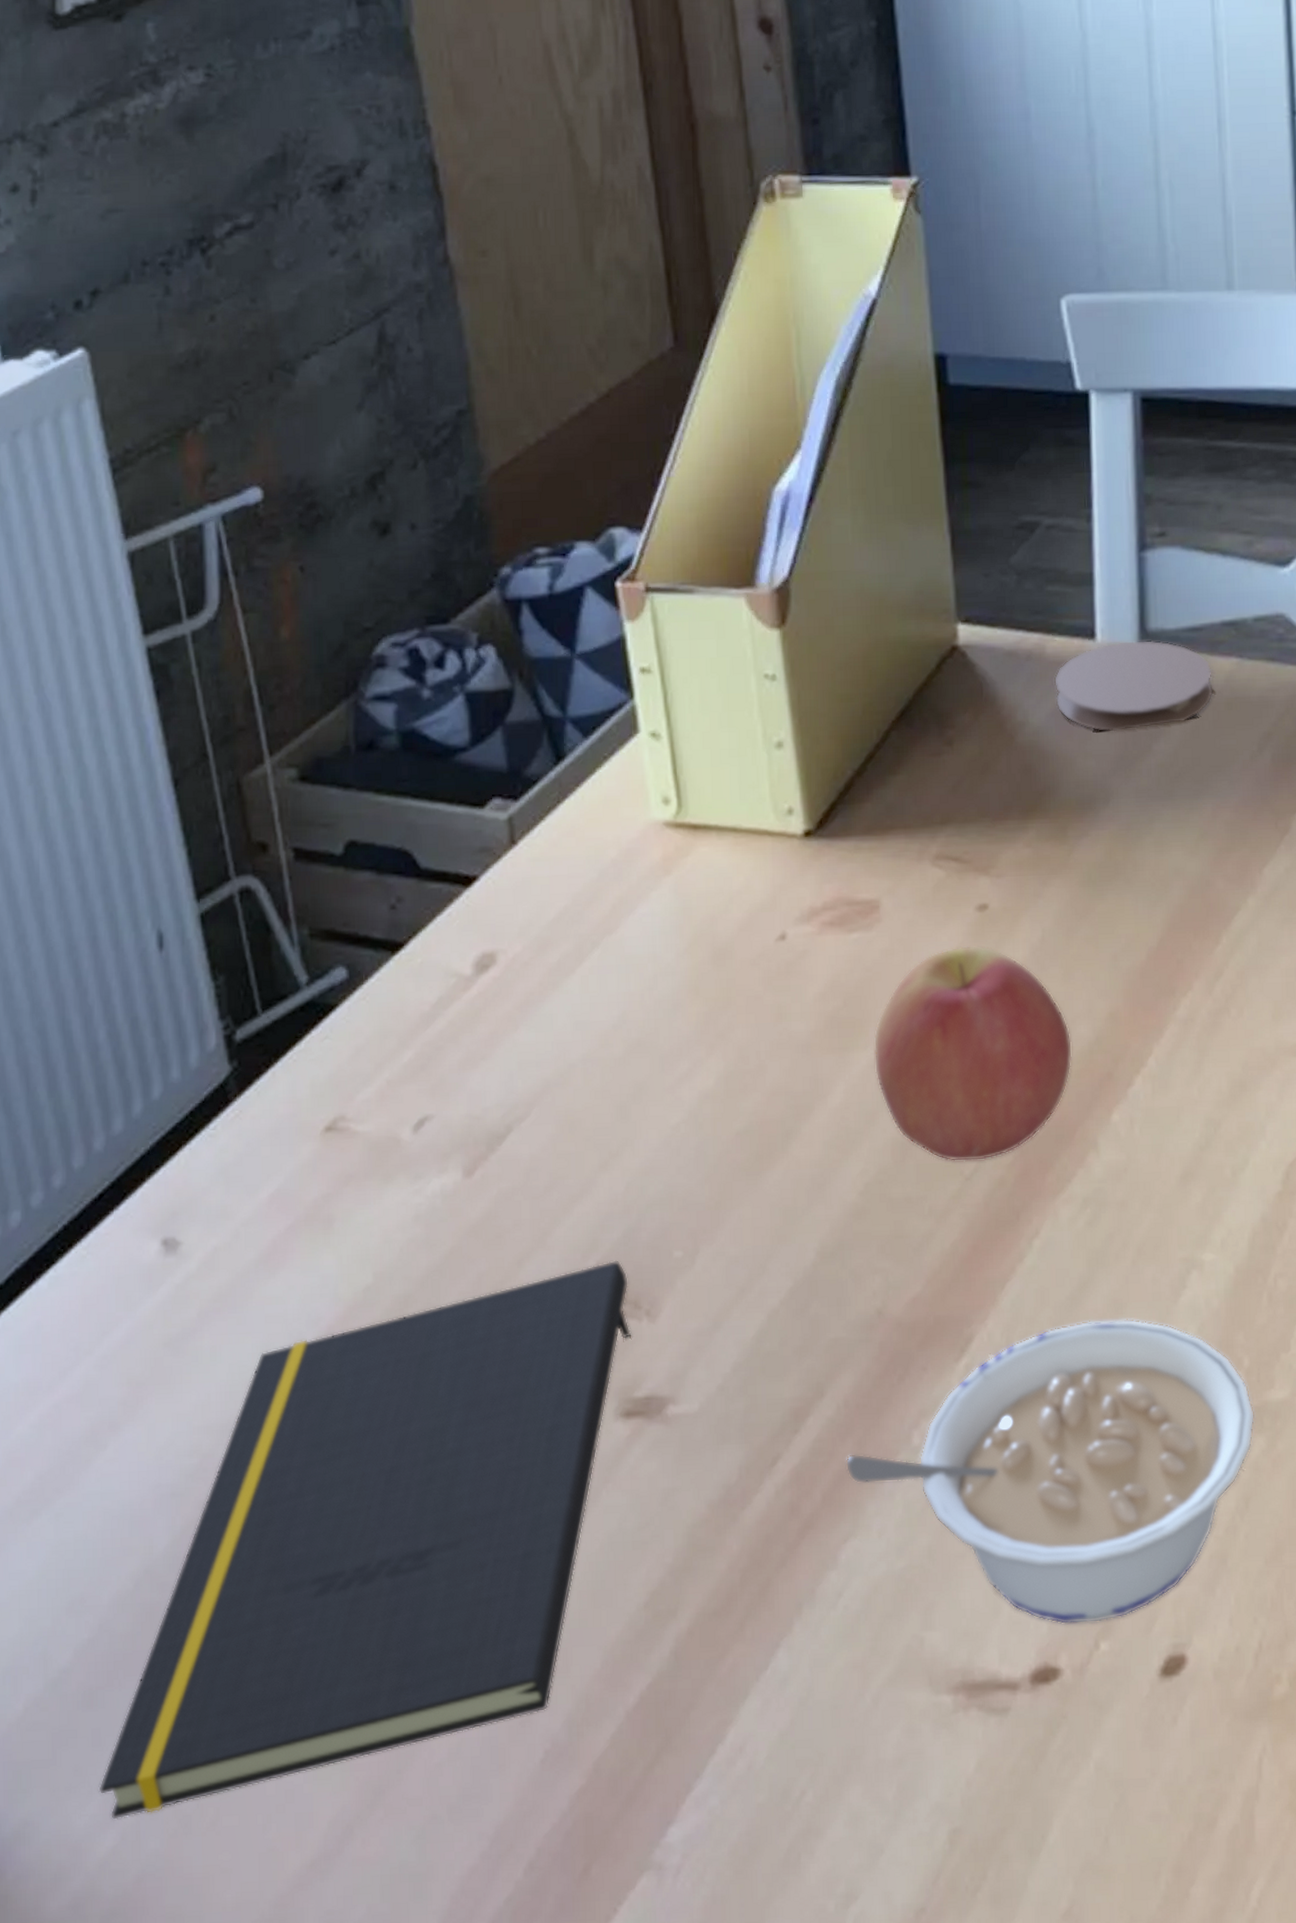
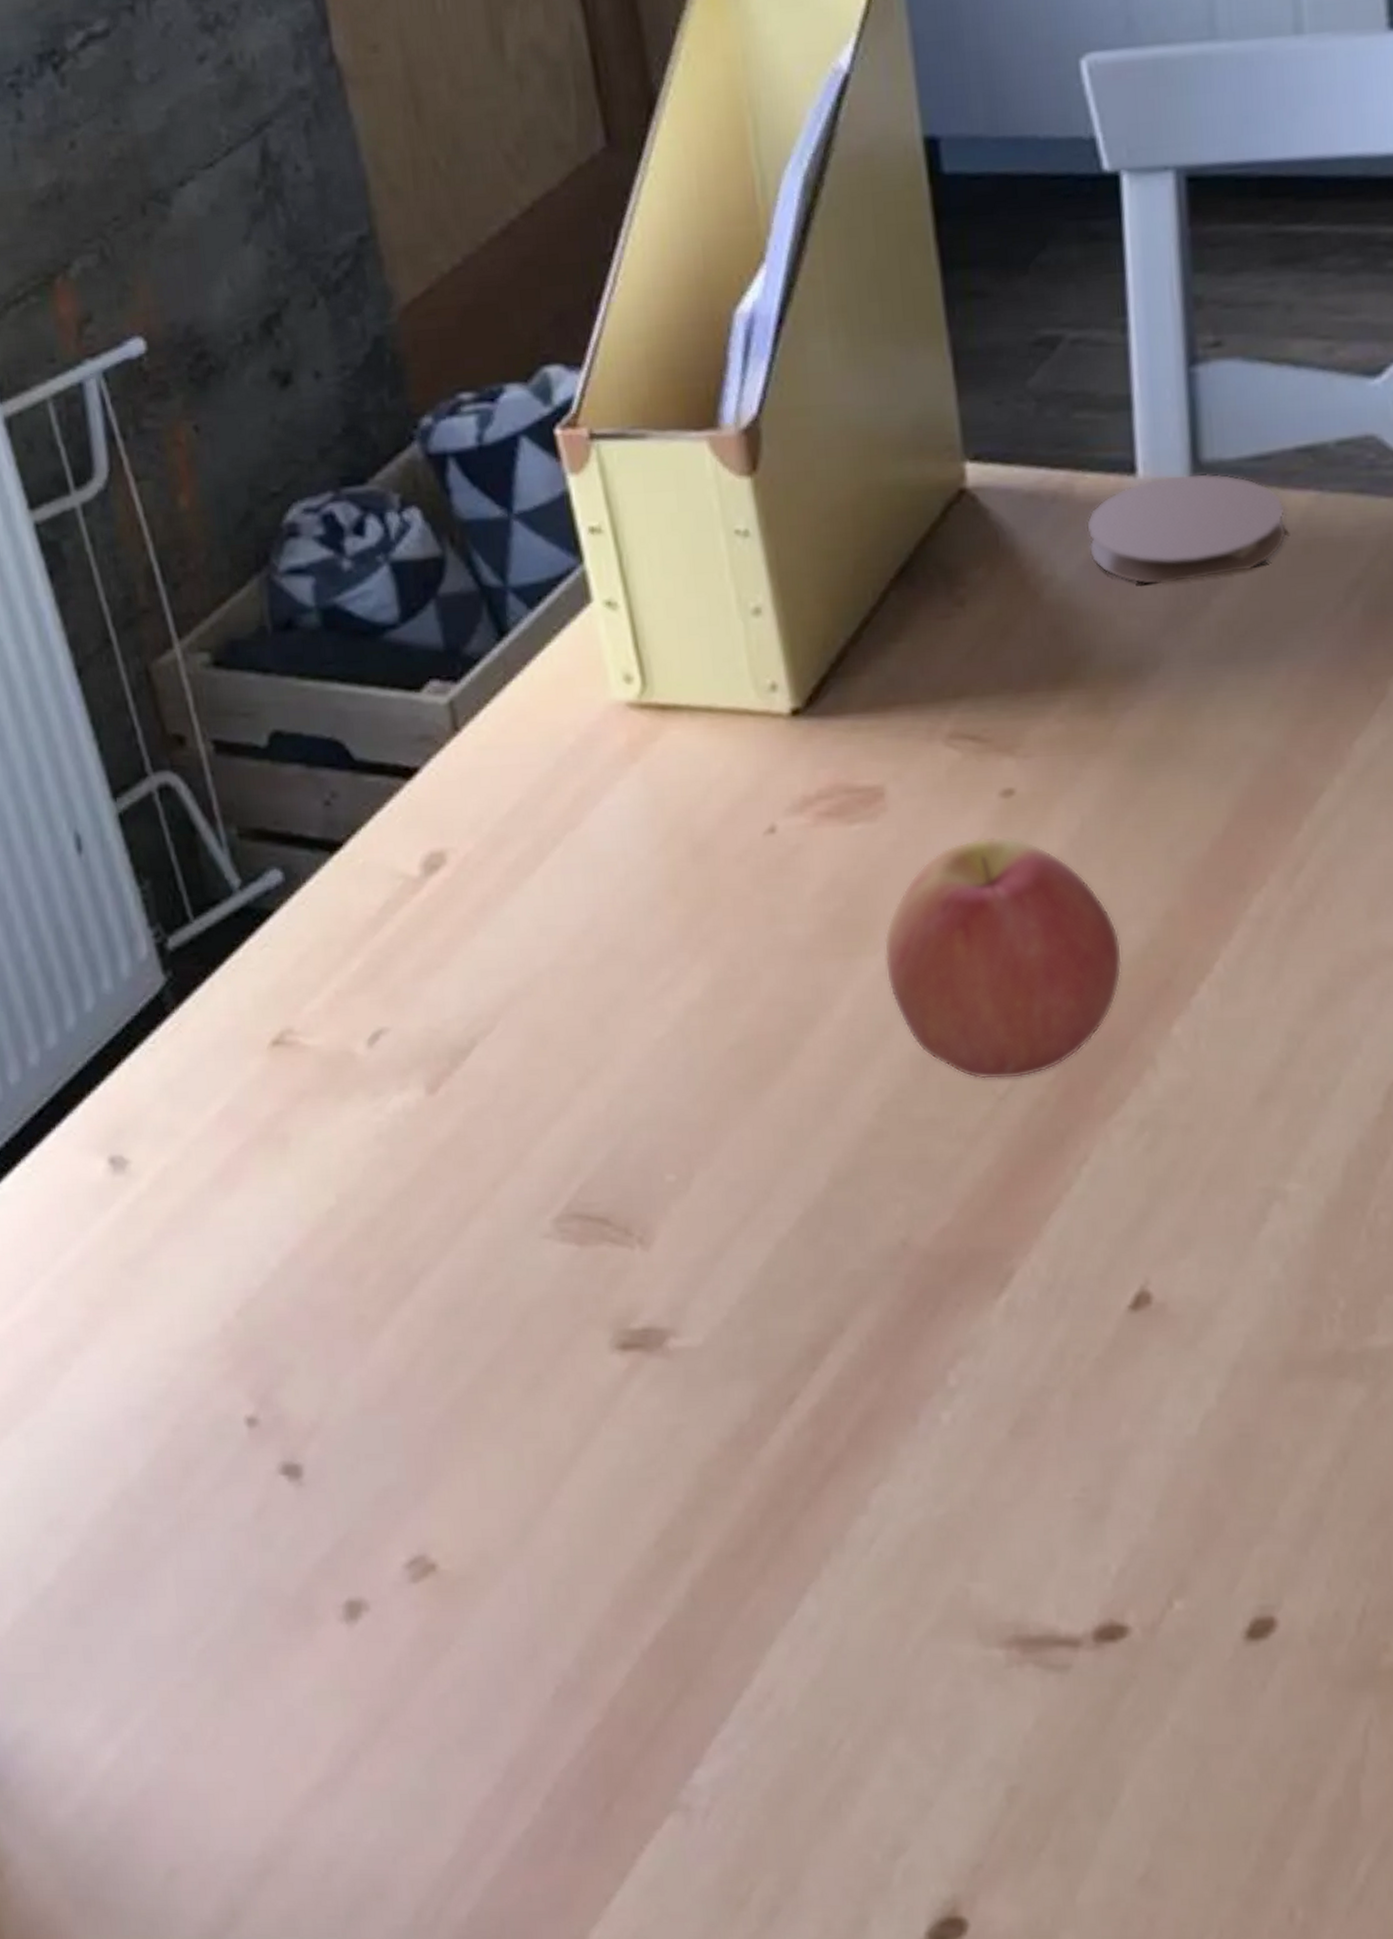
notepad: present [98,1260,632,1820] -> none [94,1184,624,1734]
legume: present [845,1319,1256,1625] -> none [872,1254,1354,1581]

